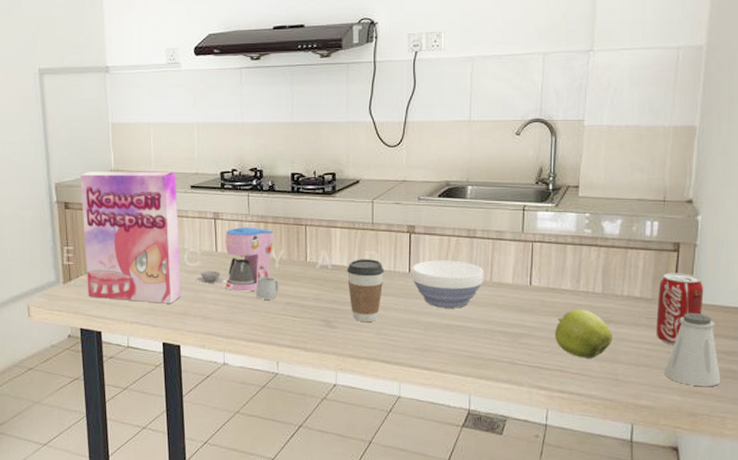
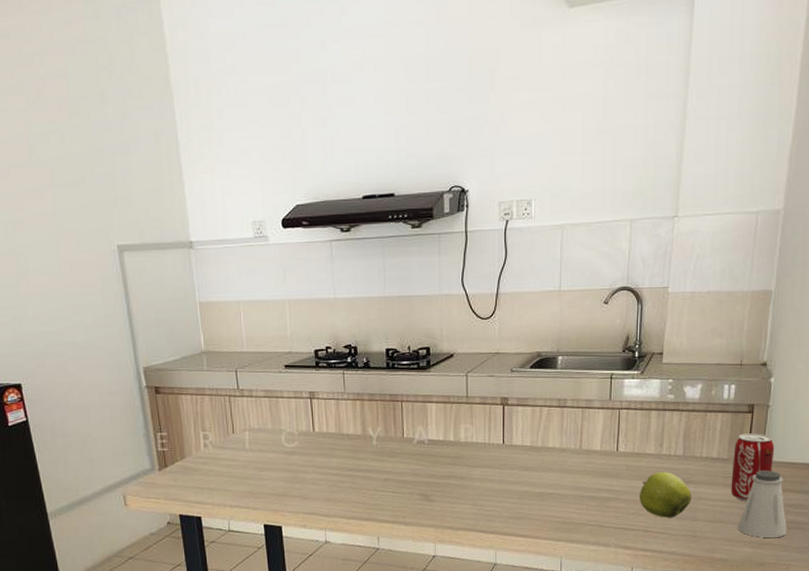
cereal box: present [80,171,181,304] -> none [170,352,280,486]
coffee maker: present [196,226,279,300] -> none [295,404,378,477]
coffee cup: present [346,259,384,323] -> none [442,432,479,495]
bowl: present [411,260,484,308] -> none [505,430,574,477]

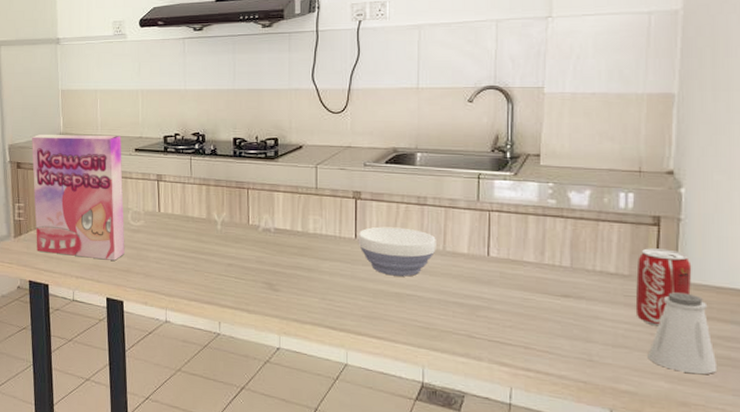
cereal box: none [170,352,280,486] -> present [32,134,125,261]
bowl: none [505,430,574,477] -> present [358,226,436,277]
apple: present [640,472,692,518] -> none [518,283,584,336]

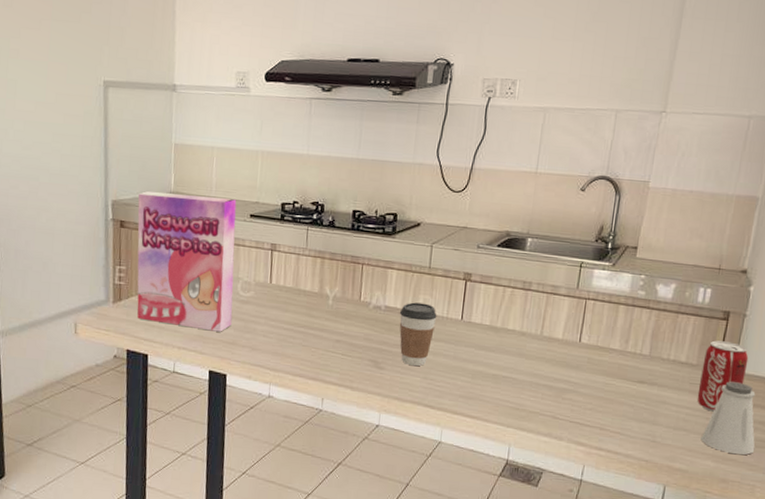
coffee cup: none [289,223,329,287] -> present [399,302,437,367]
bowl: present [358,226,436,277] -> none [463,309,536,359]

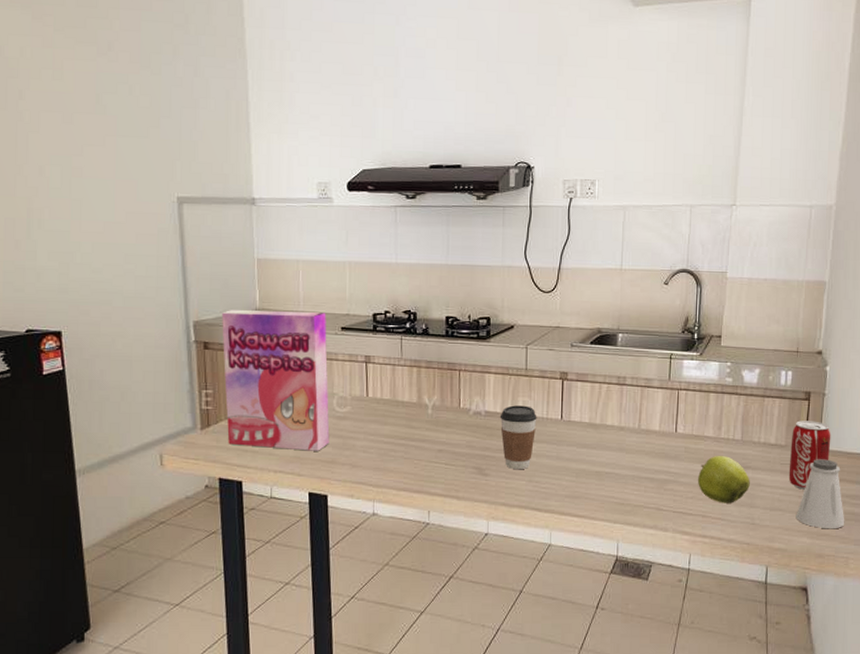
apple: none [598,369,655,419] -> present [698,456,750,503]

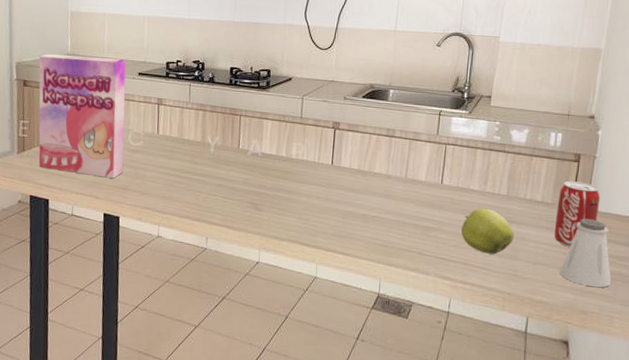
coffee cup: present [499,405,537,470] -> none [275,149,309,208]

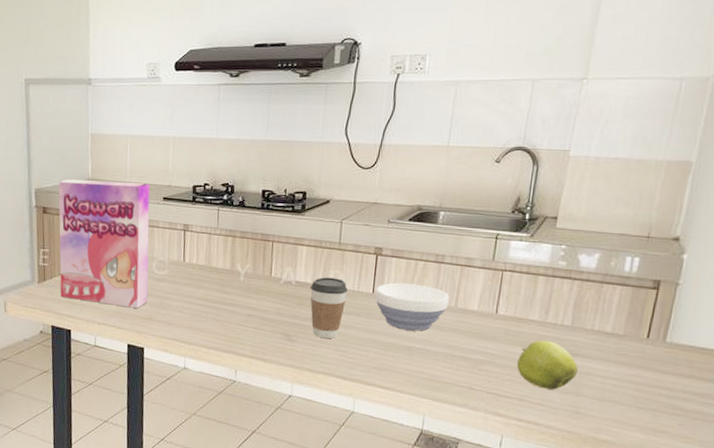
coffee cup: none [275,149,309,208] -> present [310,277,348,339]
bowl: none [333,155,400,200] -> present [374,282,450,331]
beverage can: present [554,181,601,247] -> none [624,310,682,383]
saltshaker: present [559,219,612,287] -> none [629,352,691,427]

